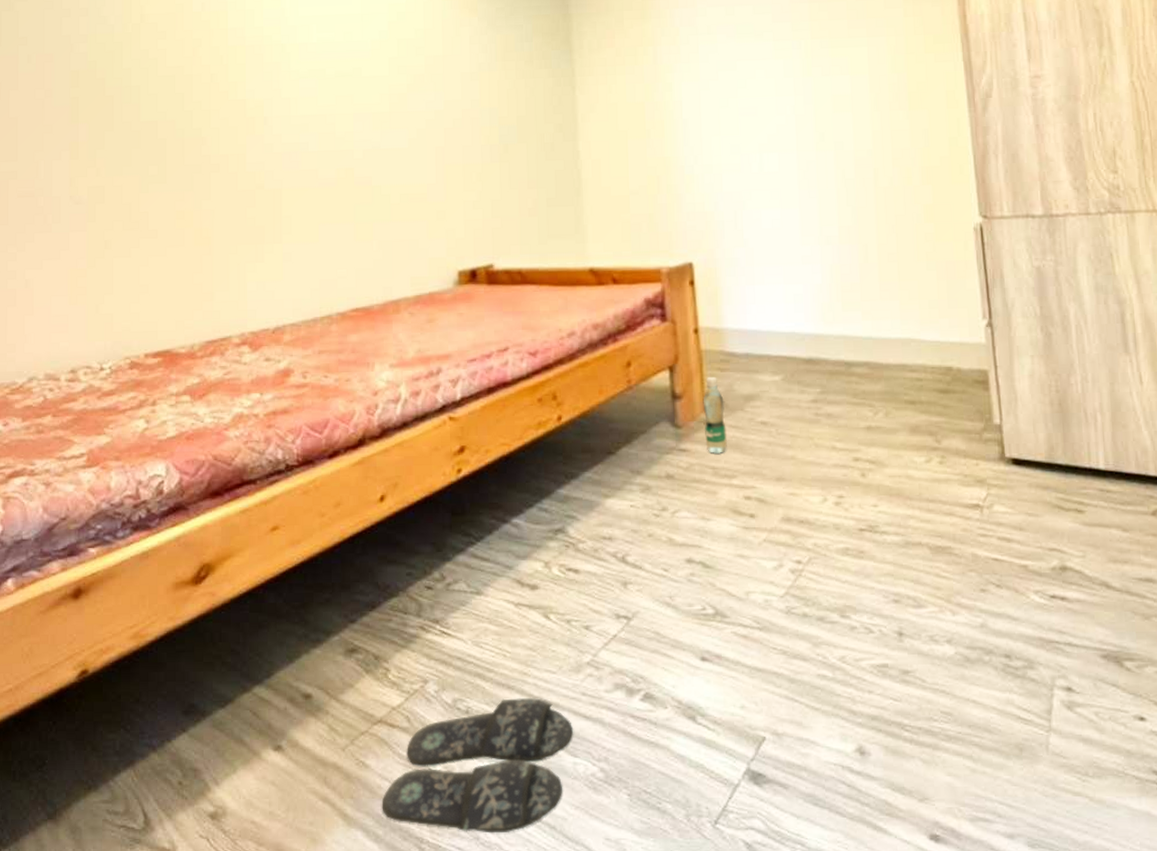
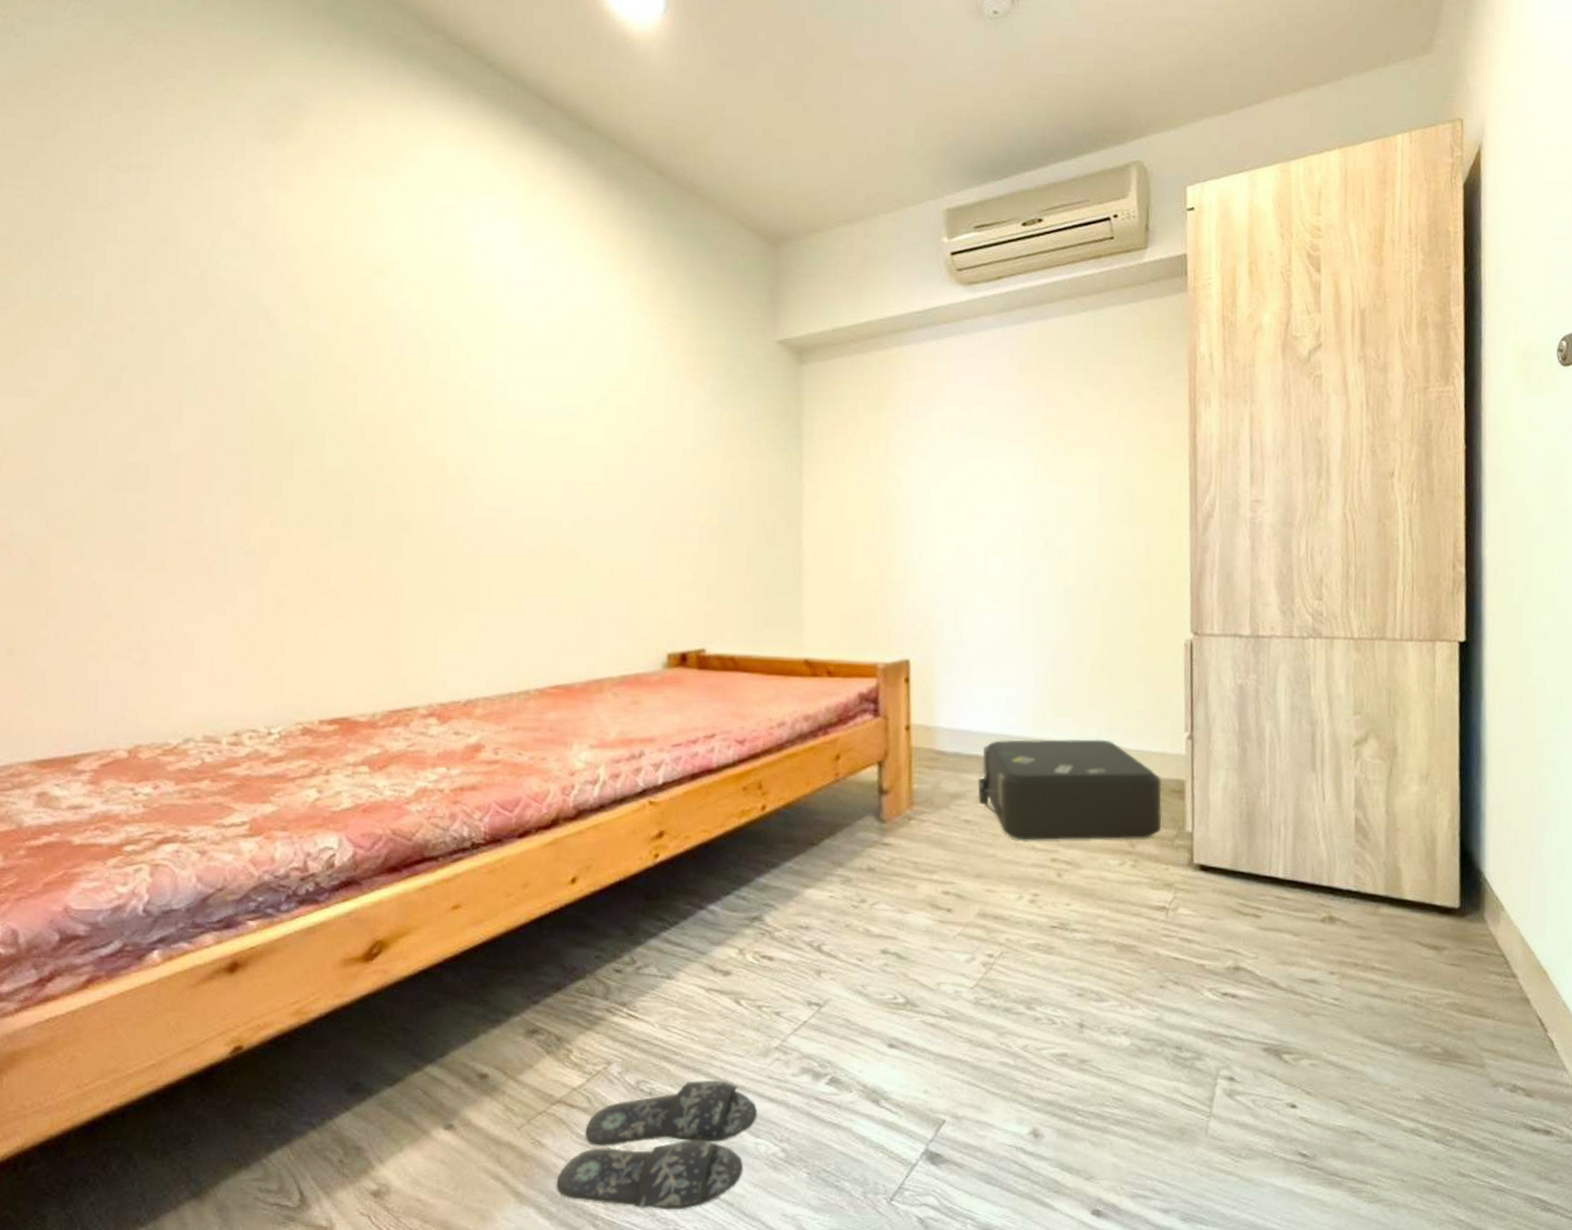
bottle: present [702,376,727,454] -> none [909,773,930,849]
suitcase: none [771,332,967,440] -> present [977,739,1162,840]

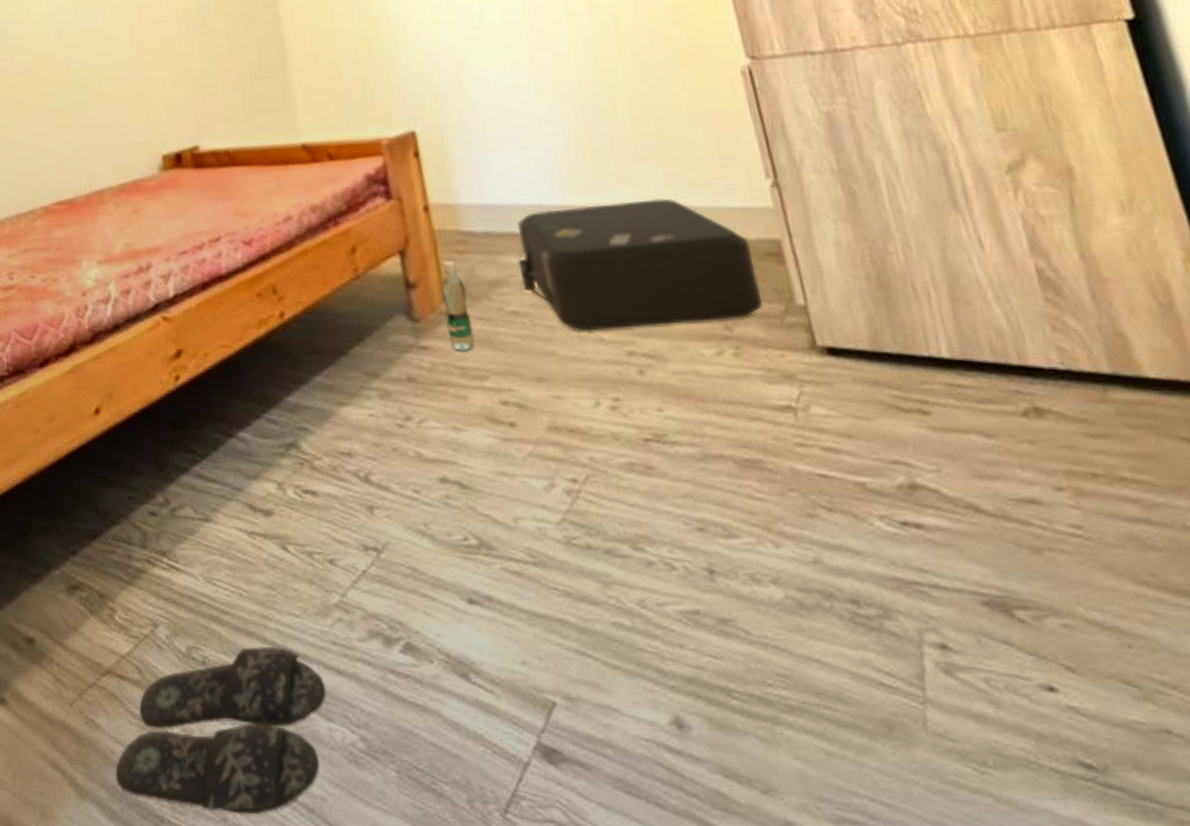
bottle: none [909,773,930,849] -> present [440,260,475,351]

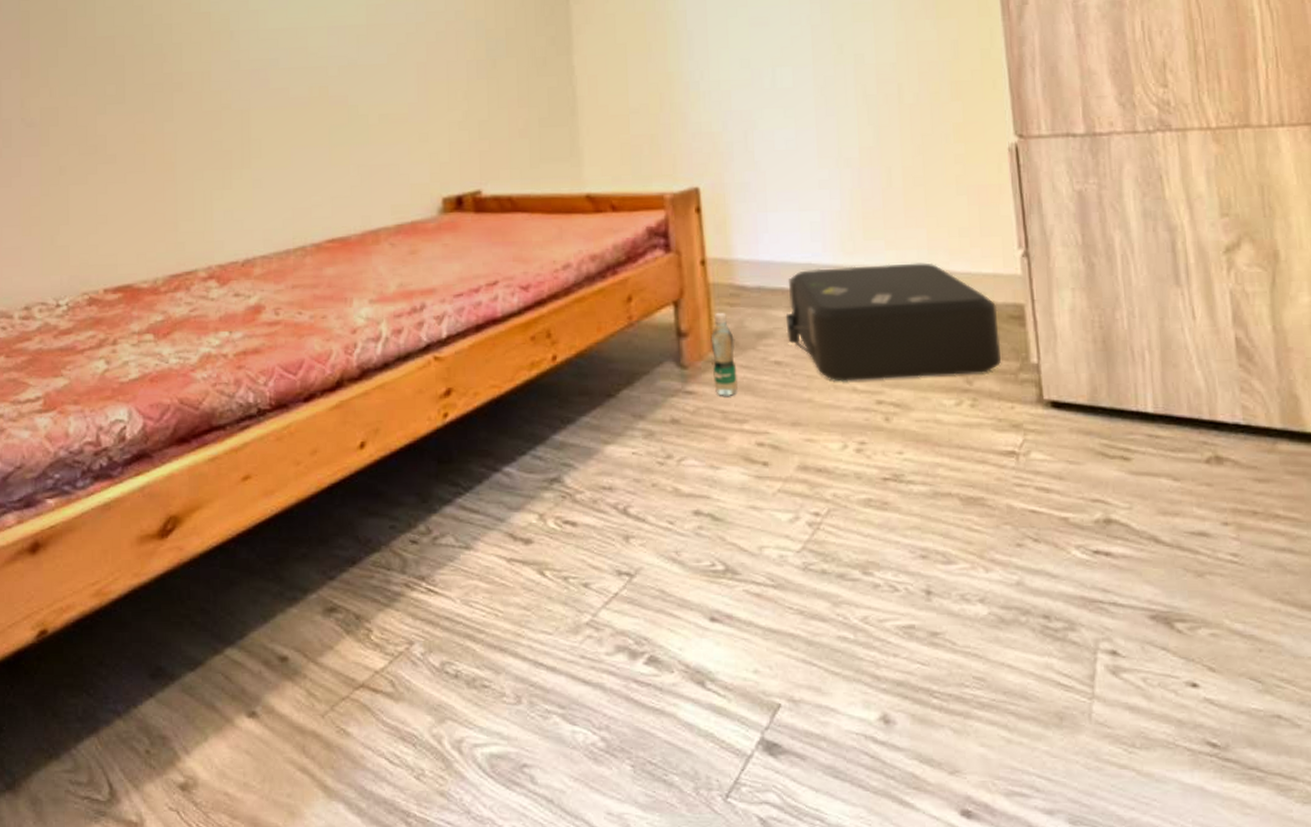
slippers: present [116,646,326,815] -> none [366,660,572,807]

